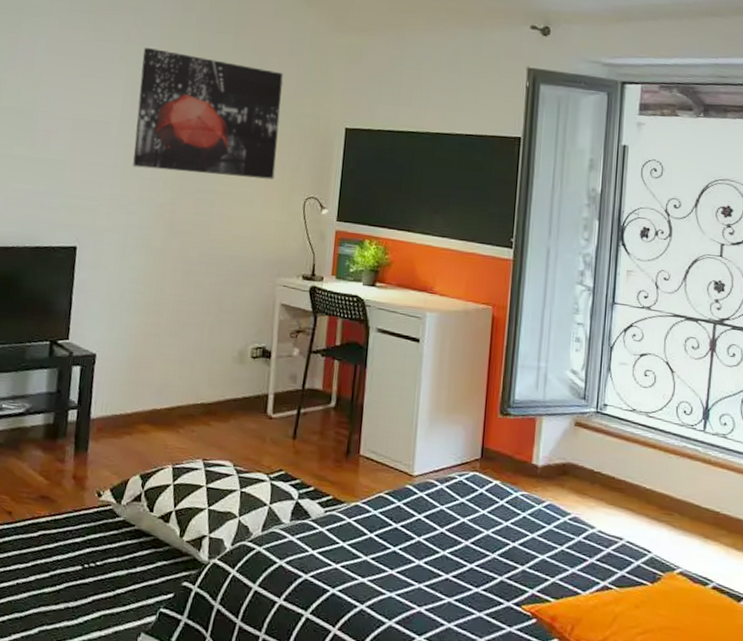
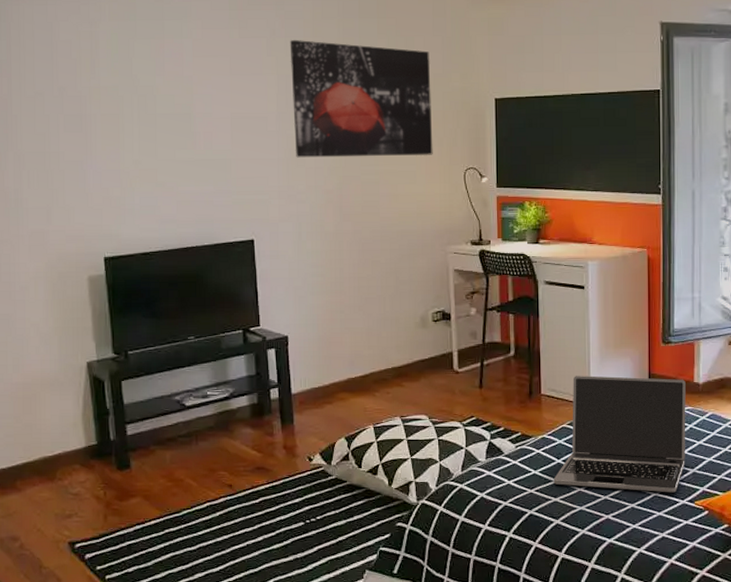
laptop: none [362,439,523,592] -> present [553,376,686,493]

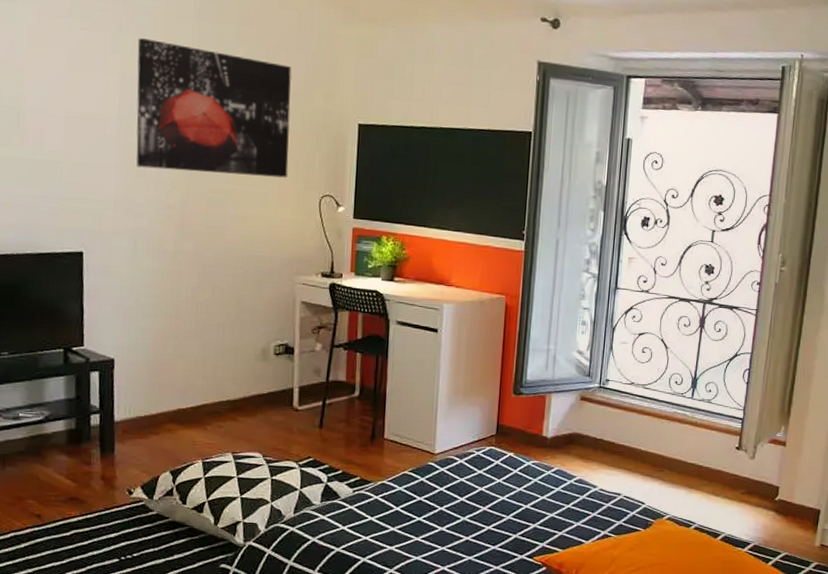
laptop: present [553,376,686,493] -> none [390,422,534,547]

